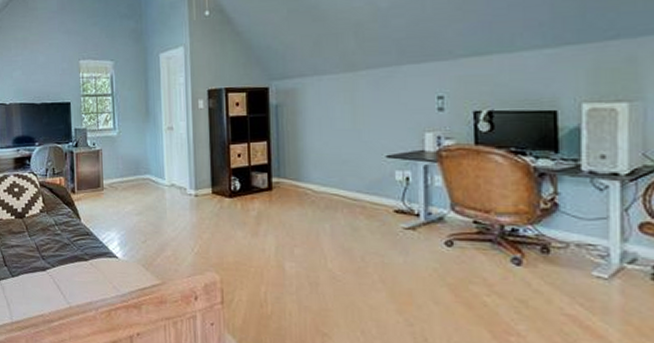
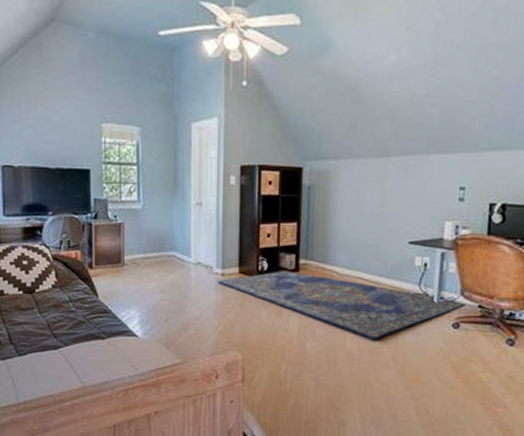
rug: none [191,189,458,260] -> present [217,269,466,340]

